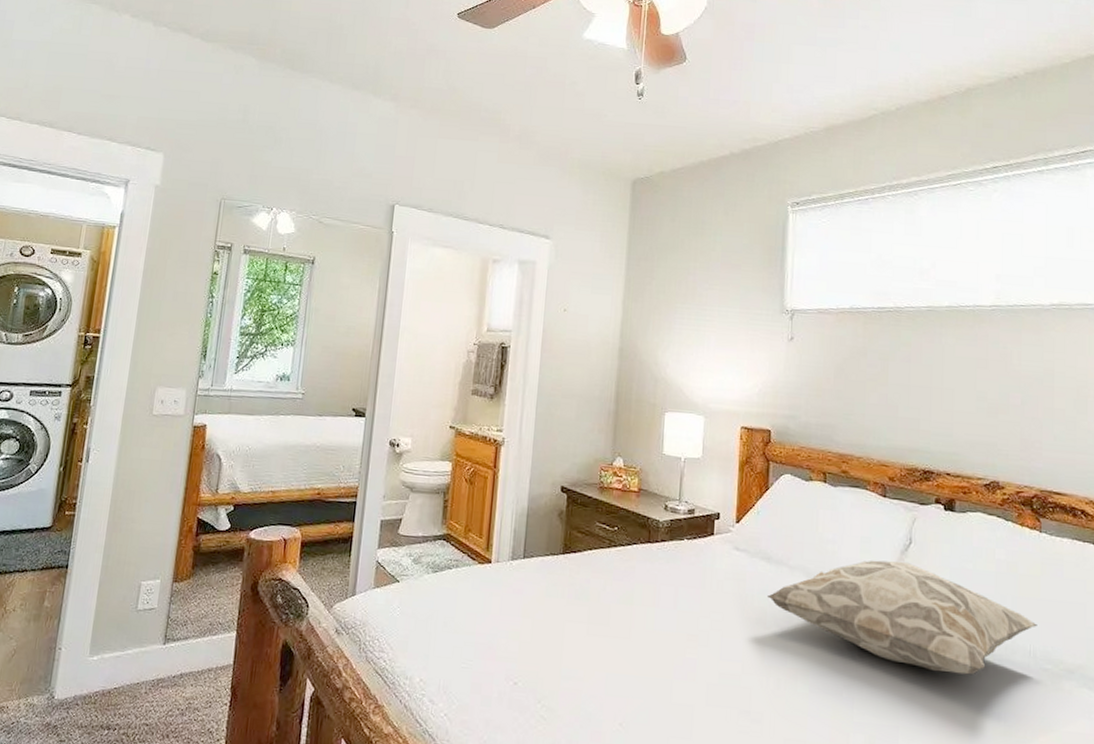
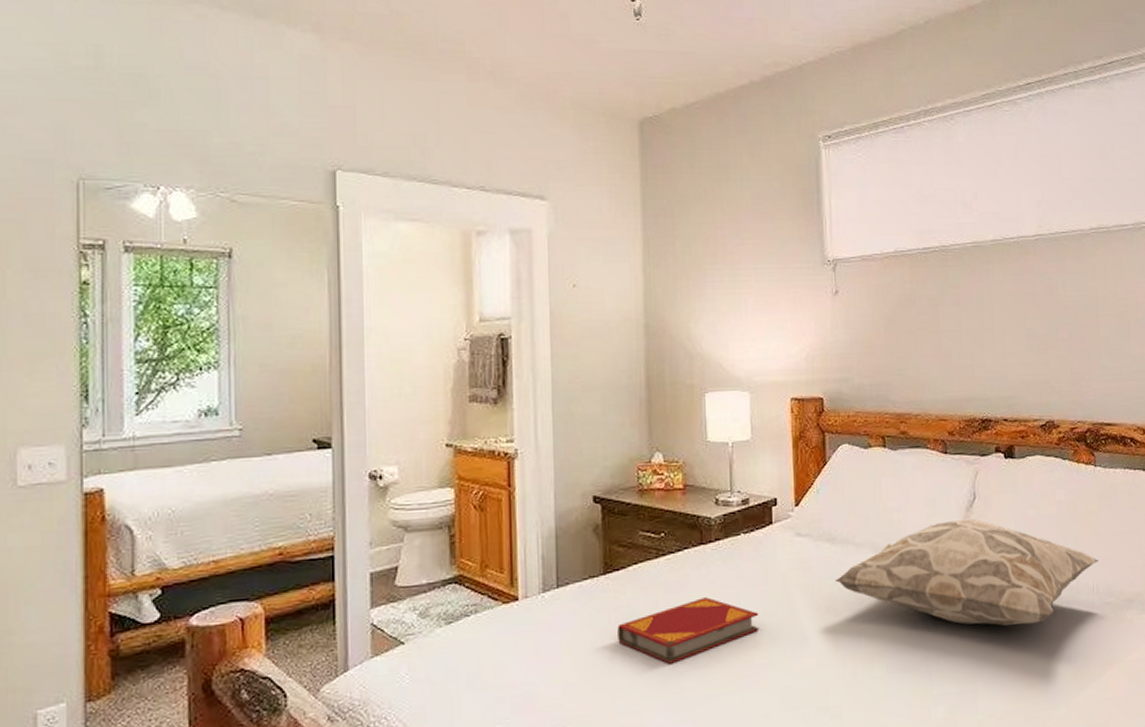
hardback book: none [569,589,694,643] -> present [617,597,760,664]

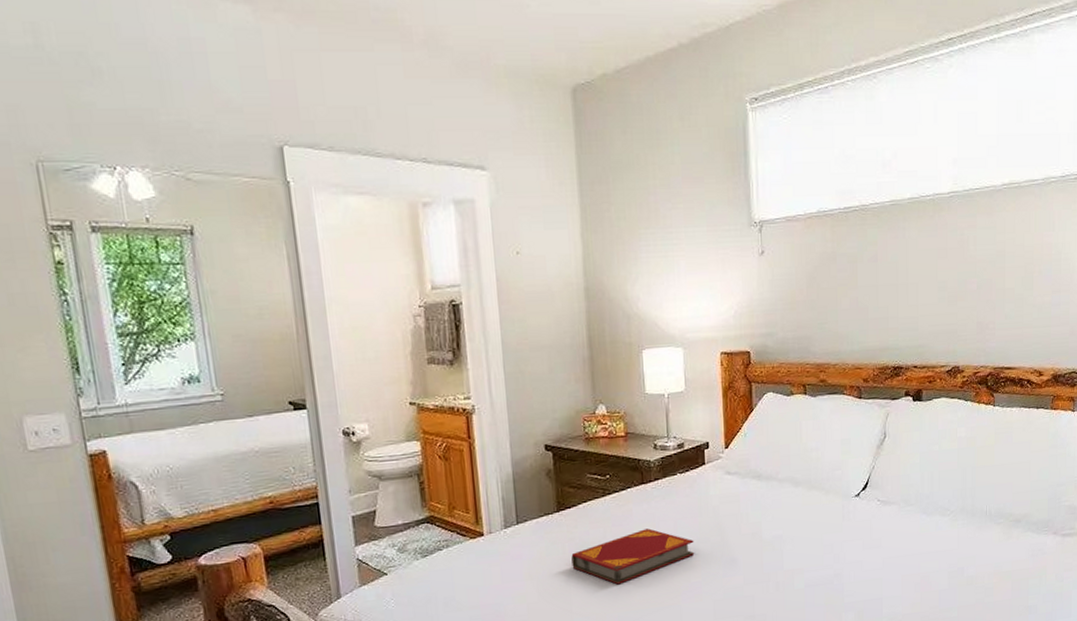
decorative pillow: present [834,519,1098,627] -> none [760,455,992,546]

